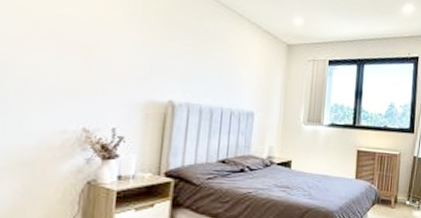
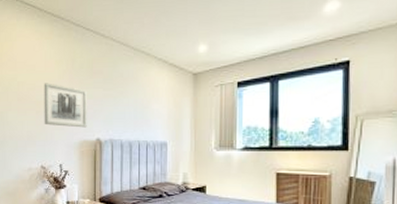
wall art: none [94,23,161,86] -> present [44,83,87,128]

